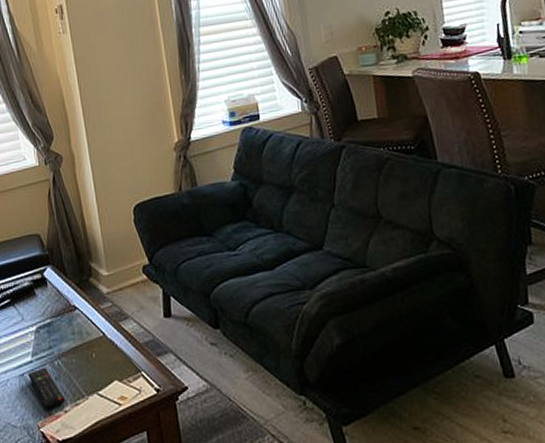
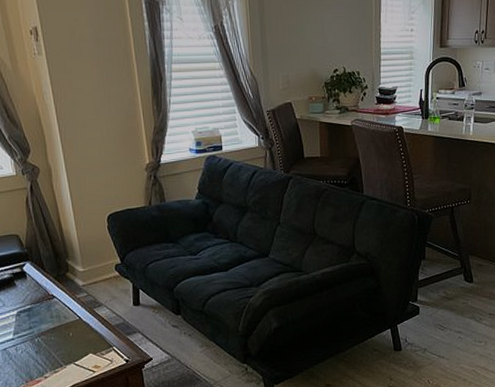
remote control: present [28,367,66,410] -> none [10,343,45,377]

